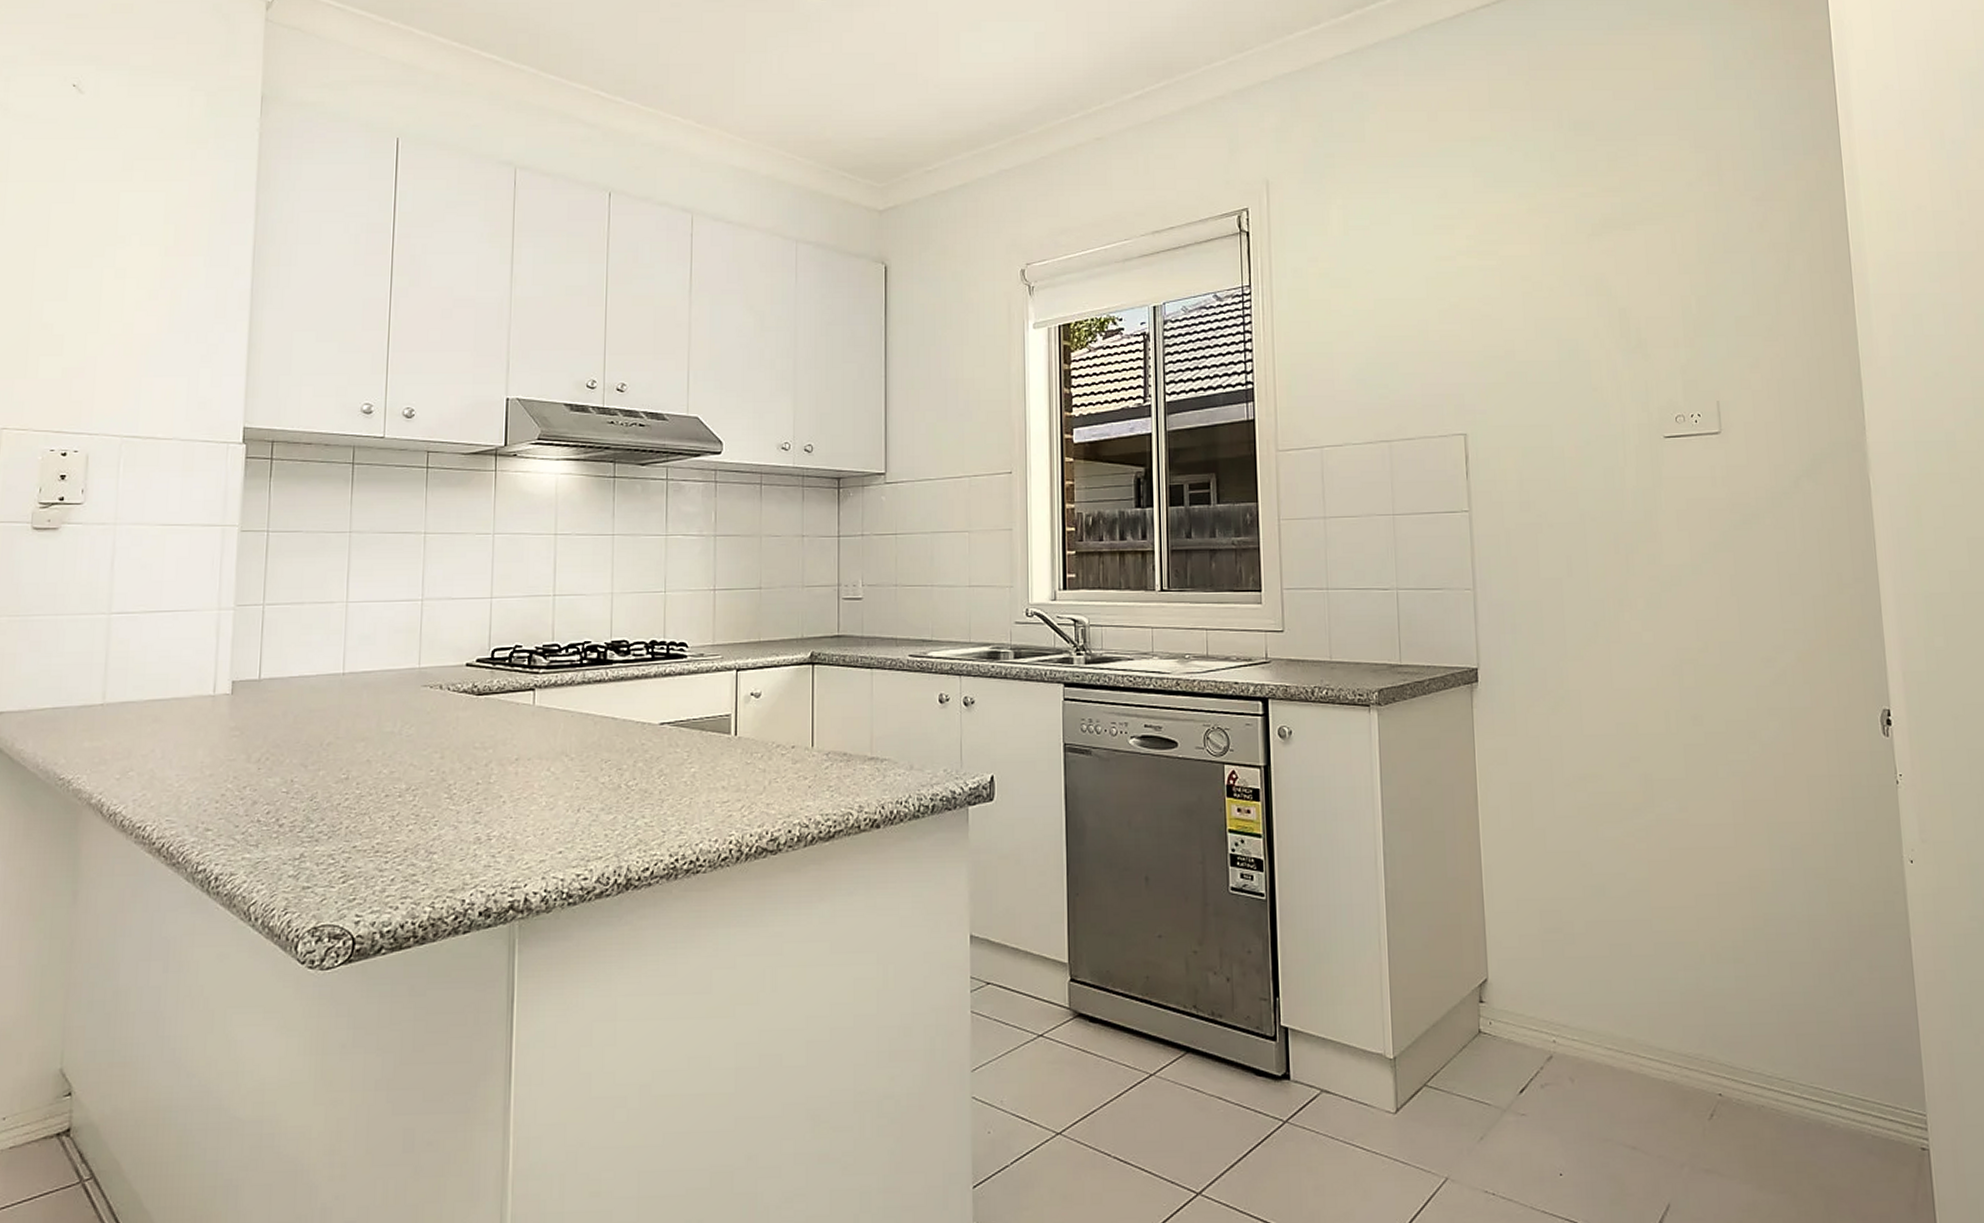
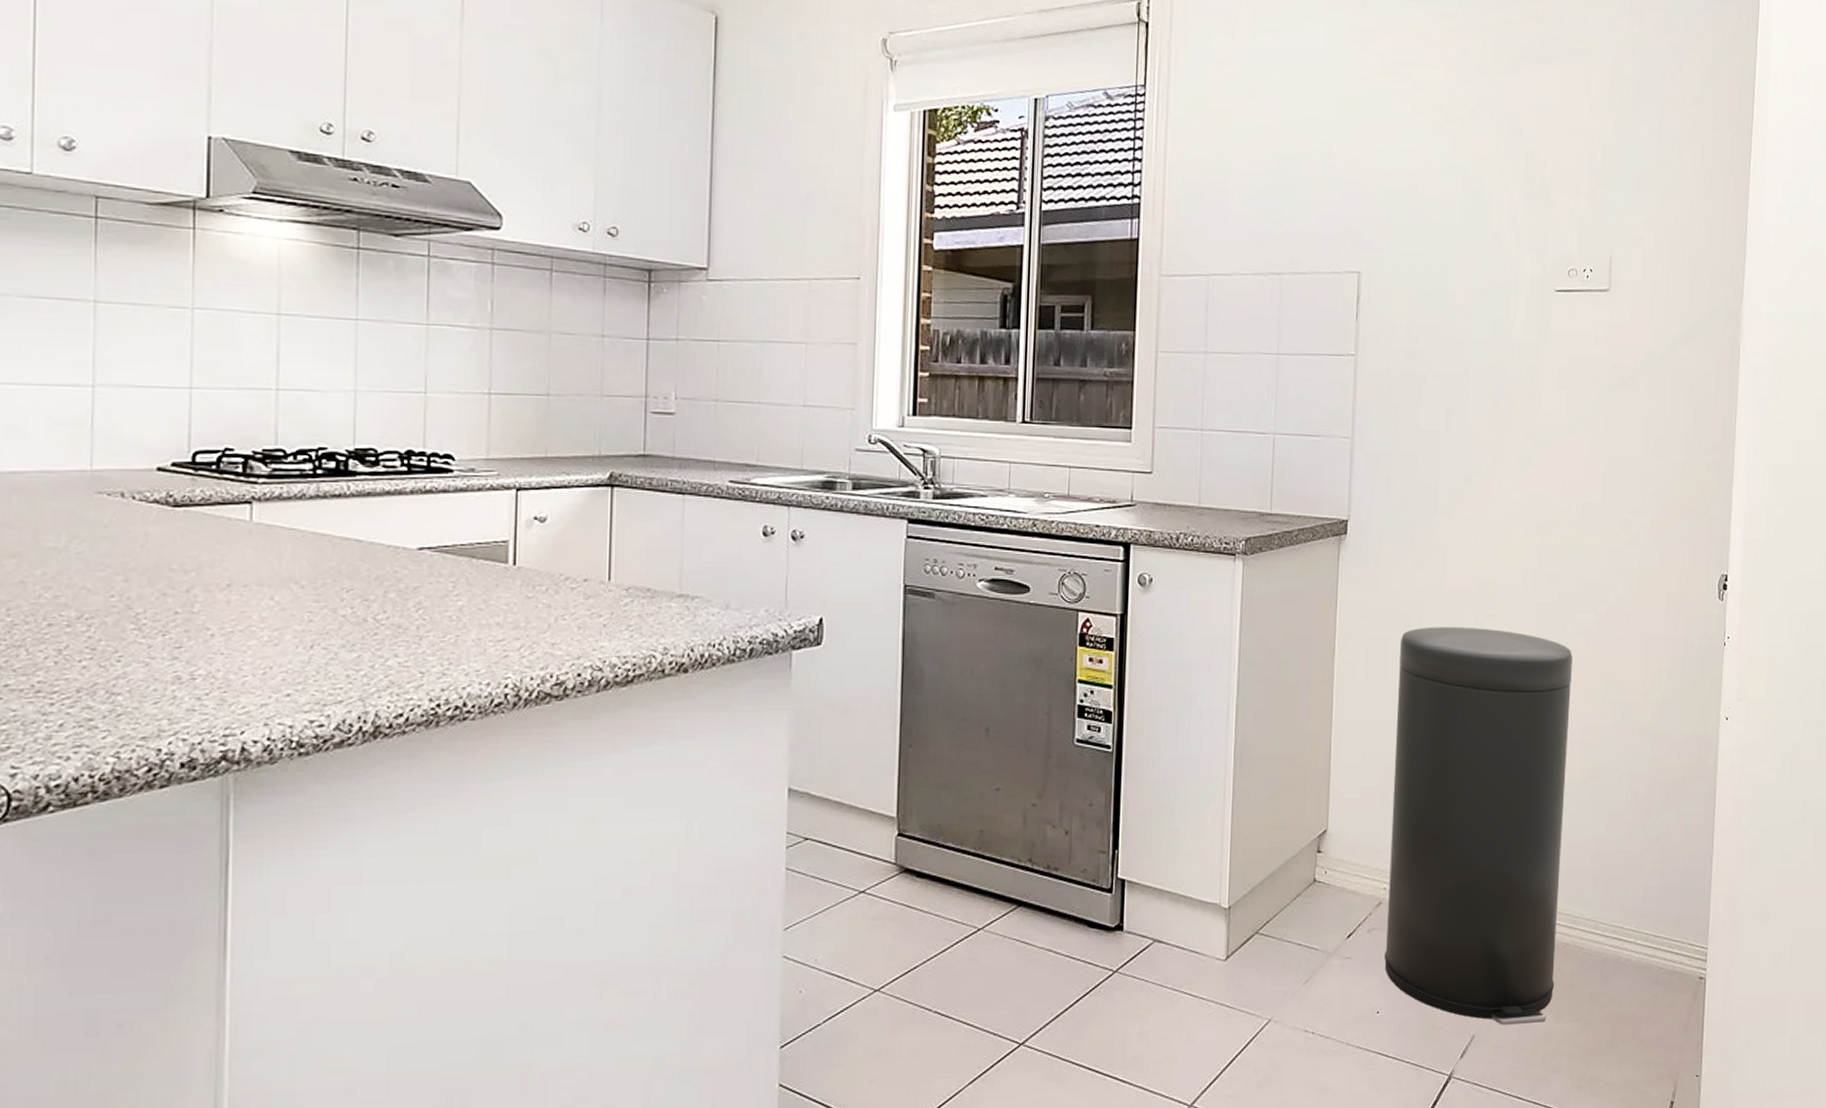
pedal bin: none [1544,770,1753,1194] -> present [1384,626,1573,1025]

